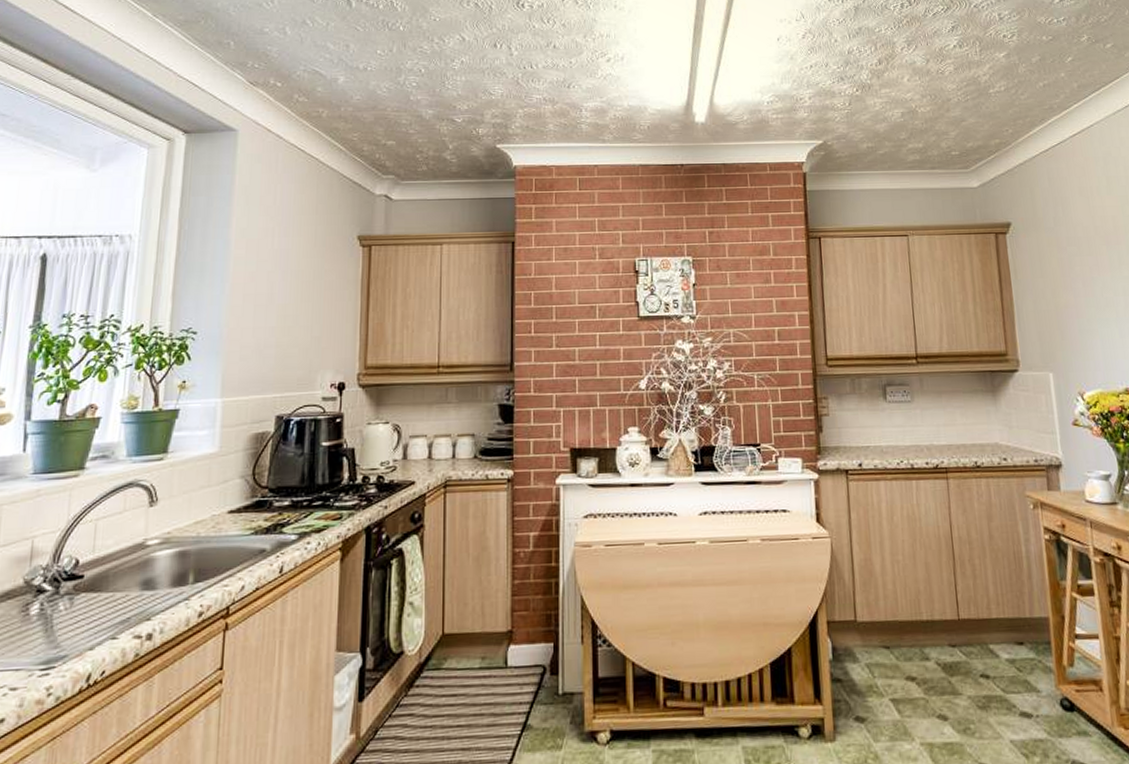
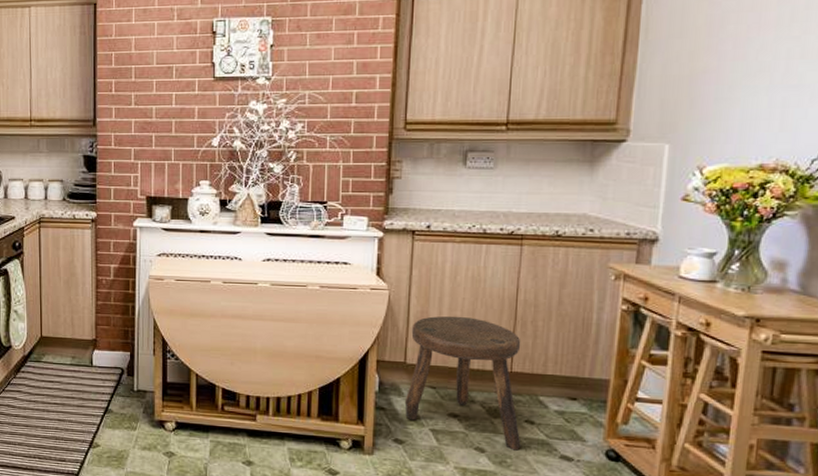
stool: none [857,561,981,713] -> present [404,316,521,451]

